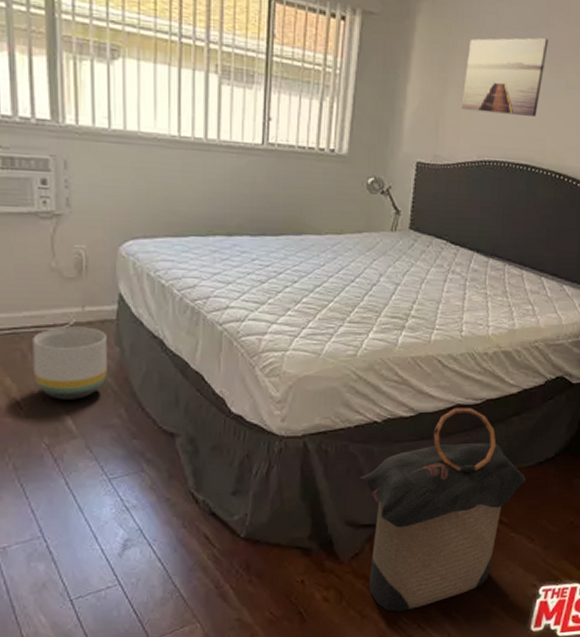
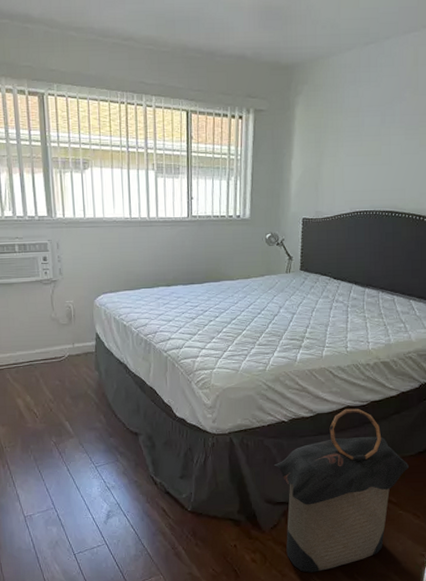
planter: present [33,326,107,400] -> none [42,358,91,410]
wall art: present [461,38,548,116] -> none [334,110,402,174]

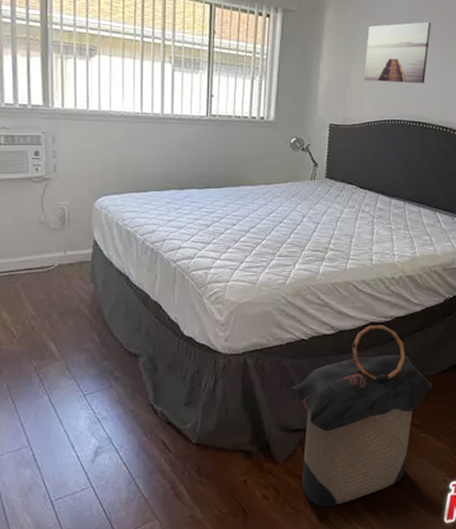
wall art: none [334,110,402,174] -> present [363,22,431,83]

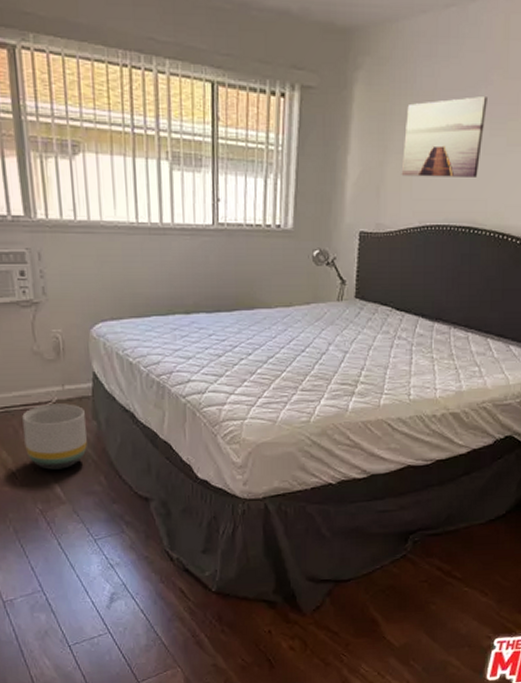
planter: none [25,268,83,329] -> present [22,403,87,470]
laundry hamper: present [292,325,433,508] -> none [319,468,478,661]

